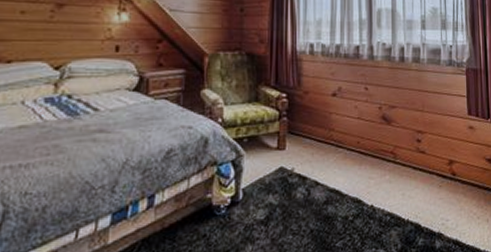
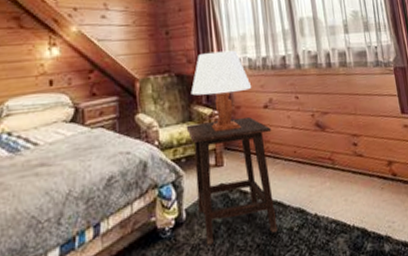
side table: none [251,104,337,227] -> present [186,117,278,246]
table lamp: none [260,34,323,115] -> present [191,50,252,132]

